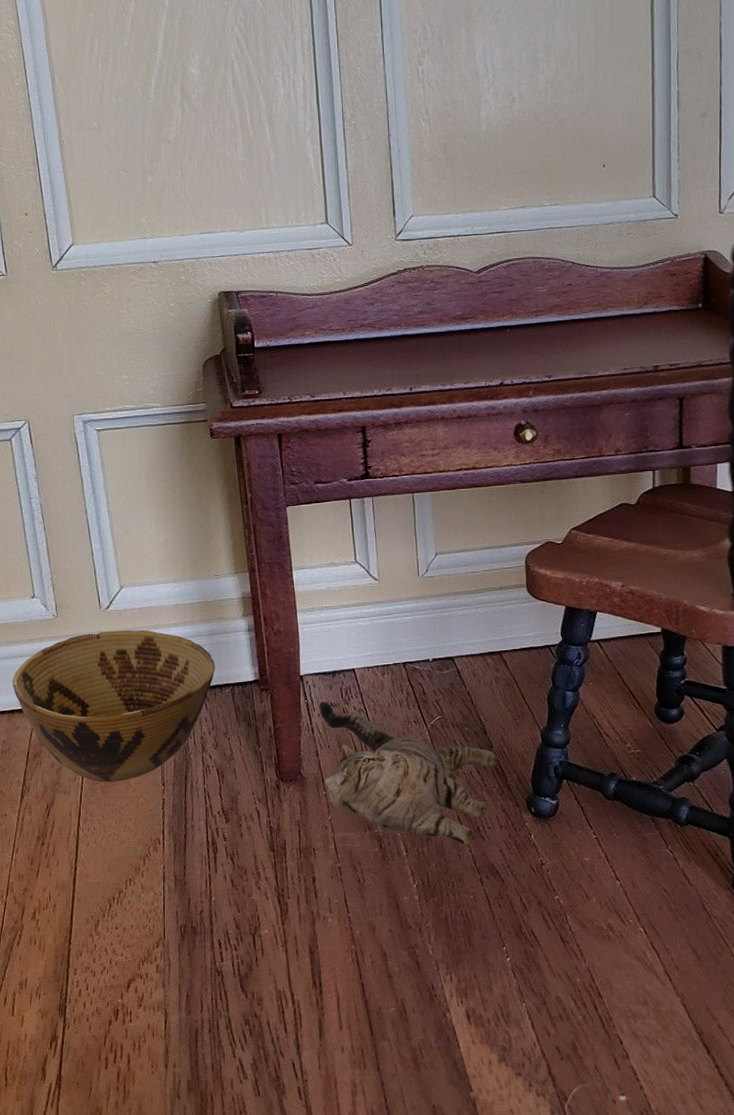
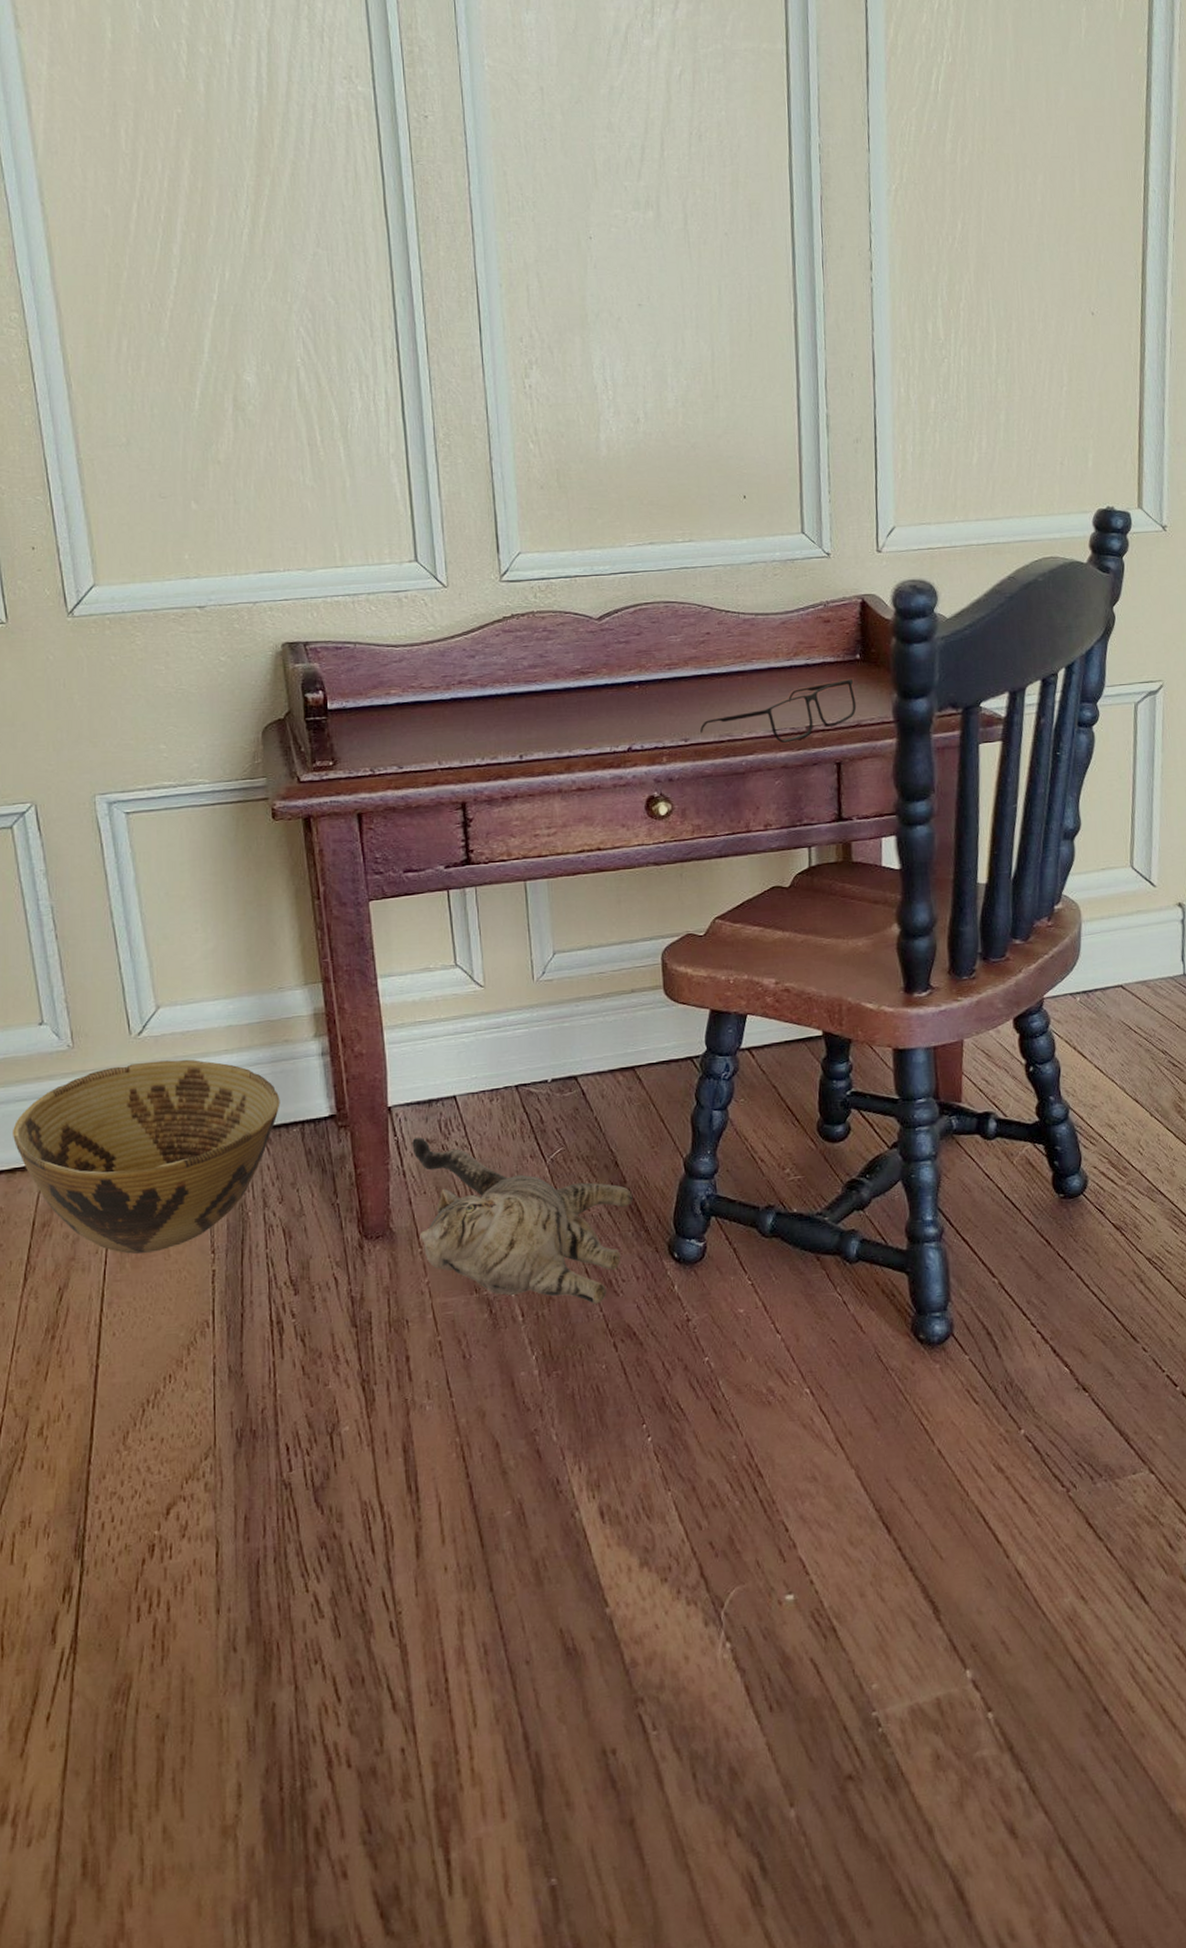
eyeglasses: none [562,325,698,380] -> present [700,679,857,743]

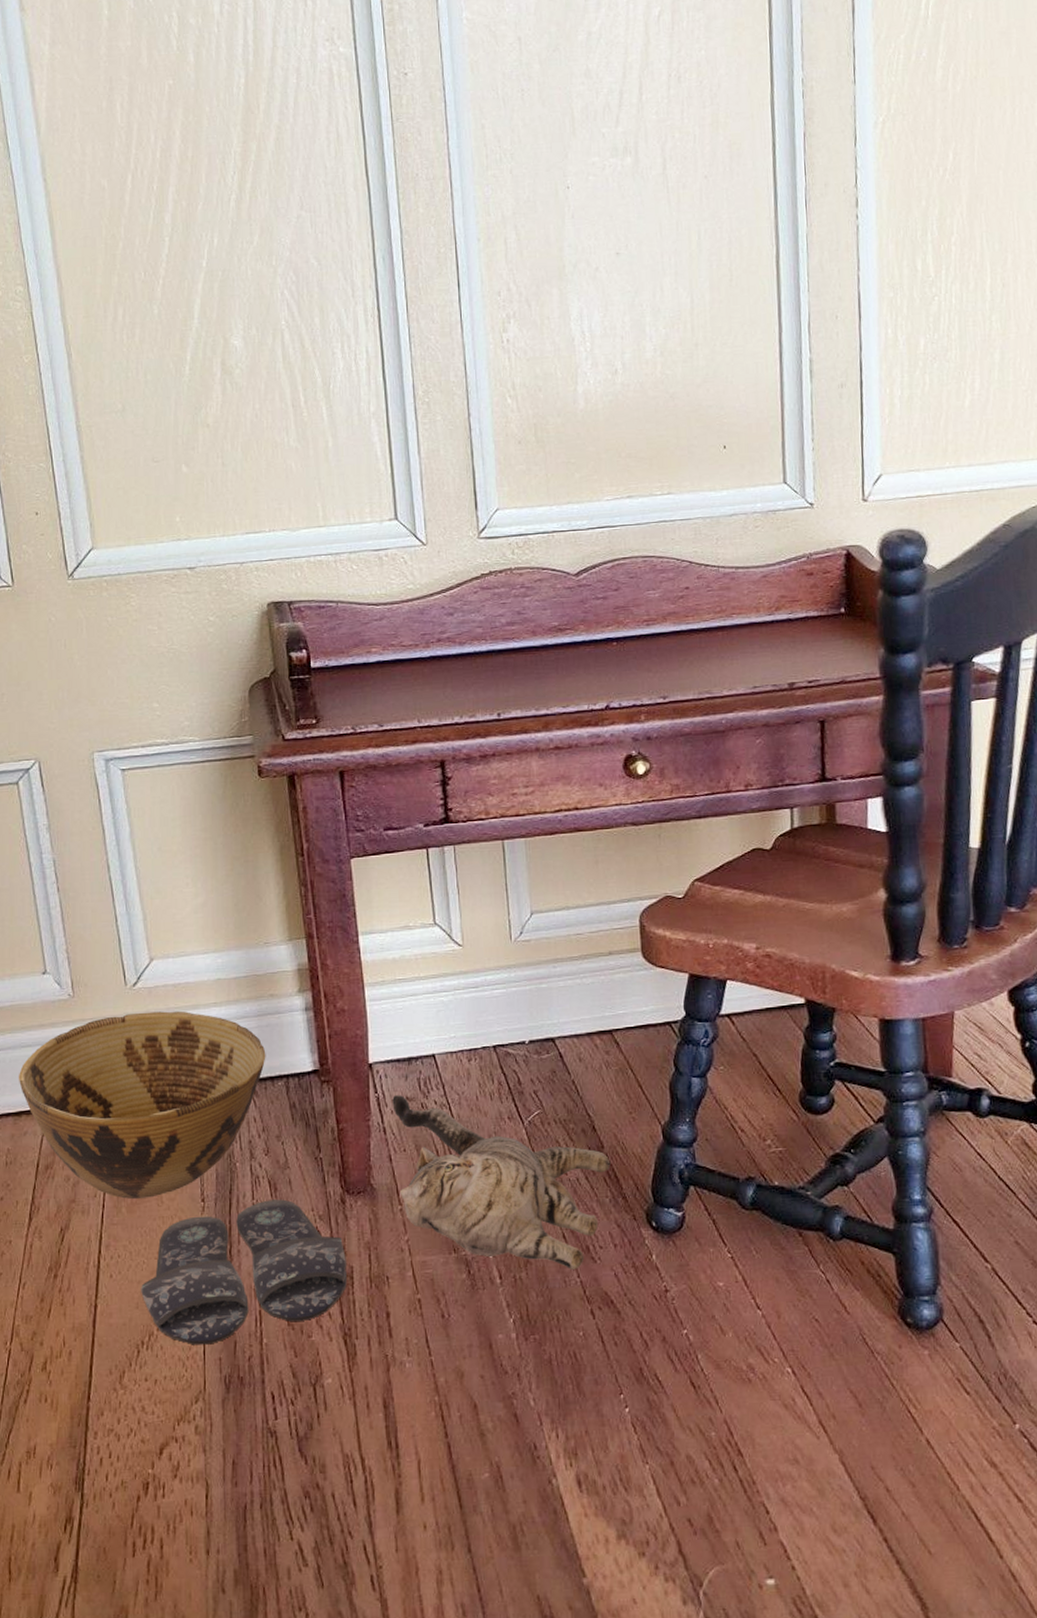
slippers: none [146,1247,365,1401] -> present [141,1199,347,1345]
eyeglasses: present [700,679,857,743] -> none [679,634,841,700]

